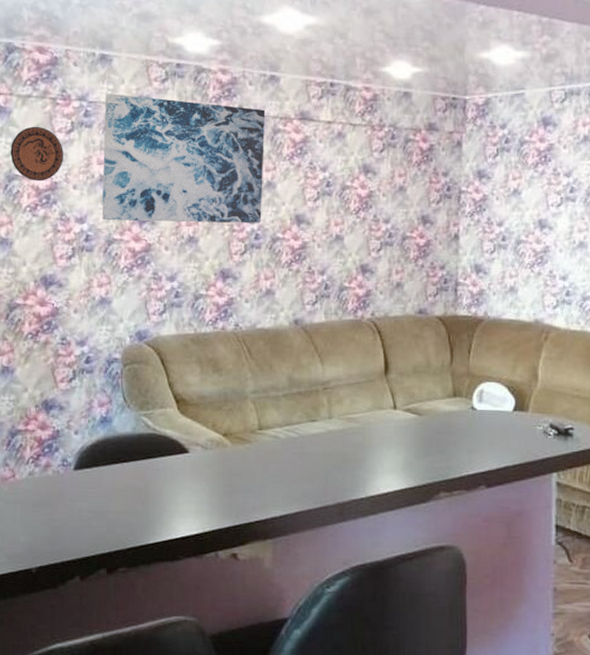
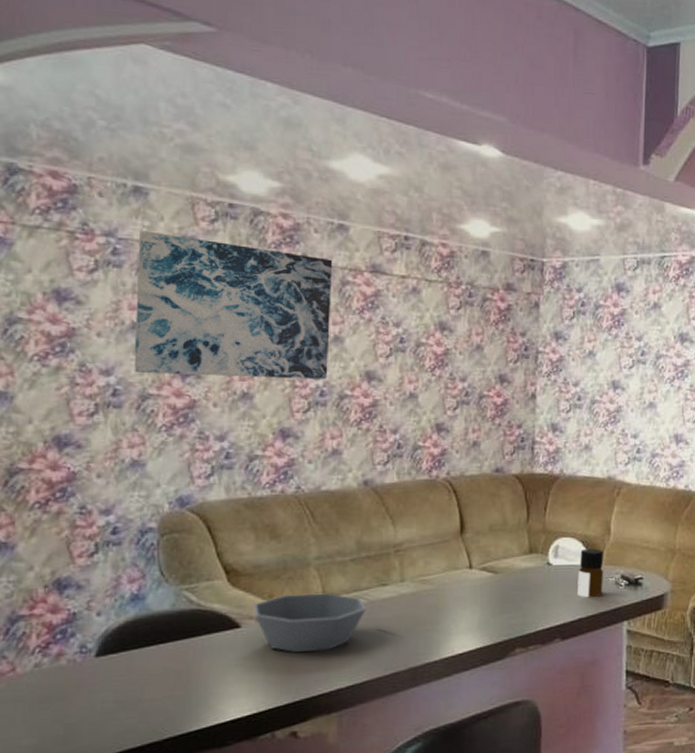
decorative plate: present [10,126,63,182] -> none [12,262,84,327]
bowl: none [199,425,298,481] -> present [253,593,367,653]
bottle: none [503,394,531,446] -> present [578,548,604,598]

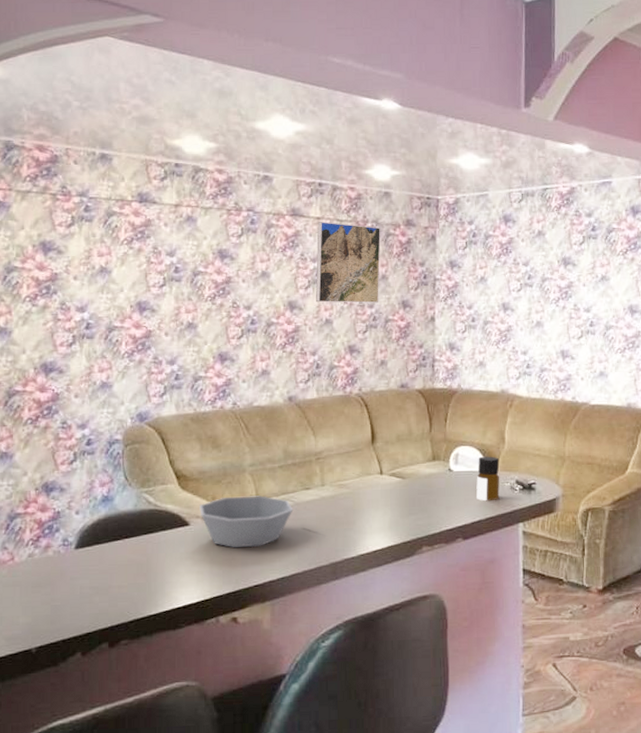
wall art: present [134,231,333,380] -> none [102,190,260,310]
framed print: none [399,281,476,376] -> present [316,222,381,303]

